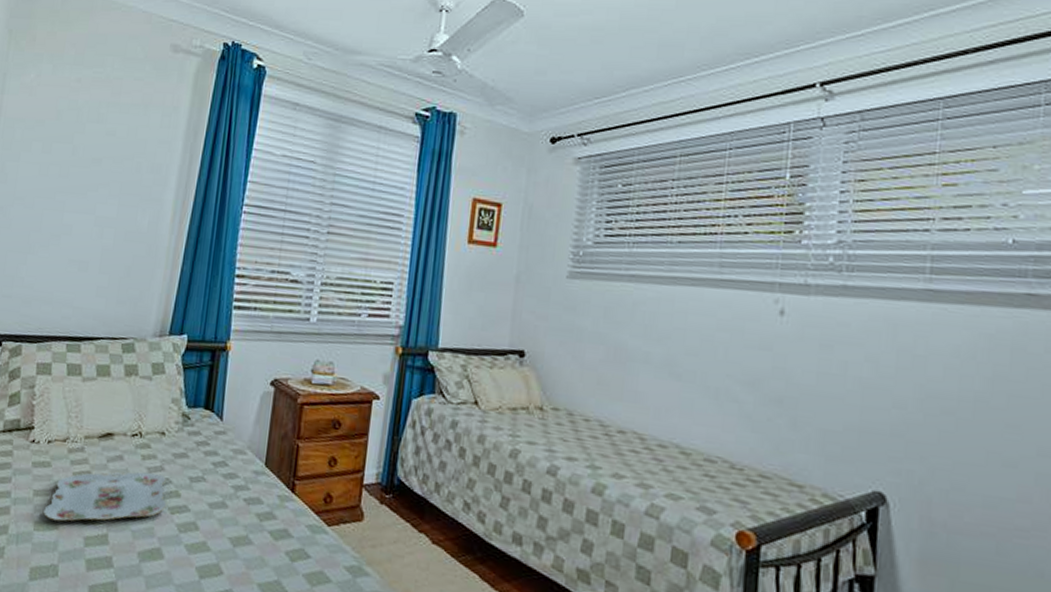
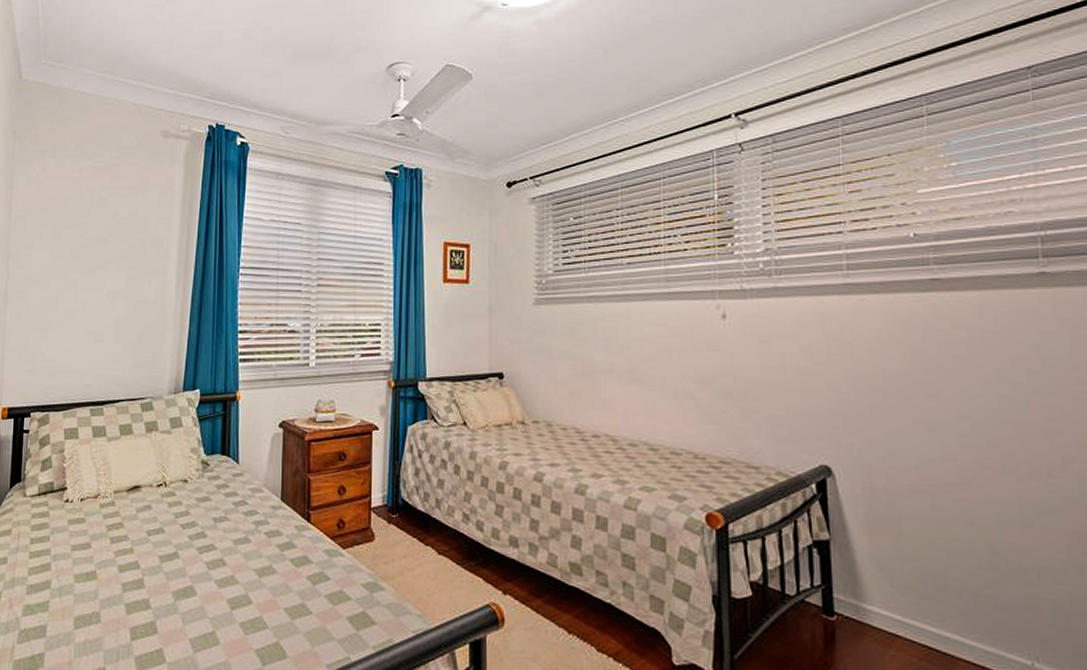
serving tray: present [43,471,167,522] -> none [82,518,195,572]

